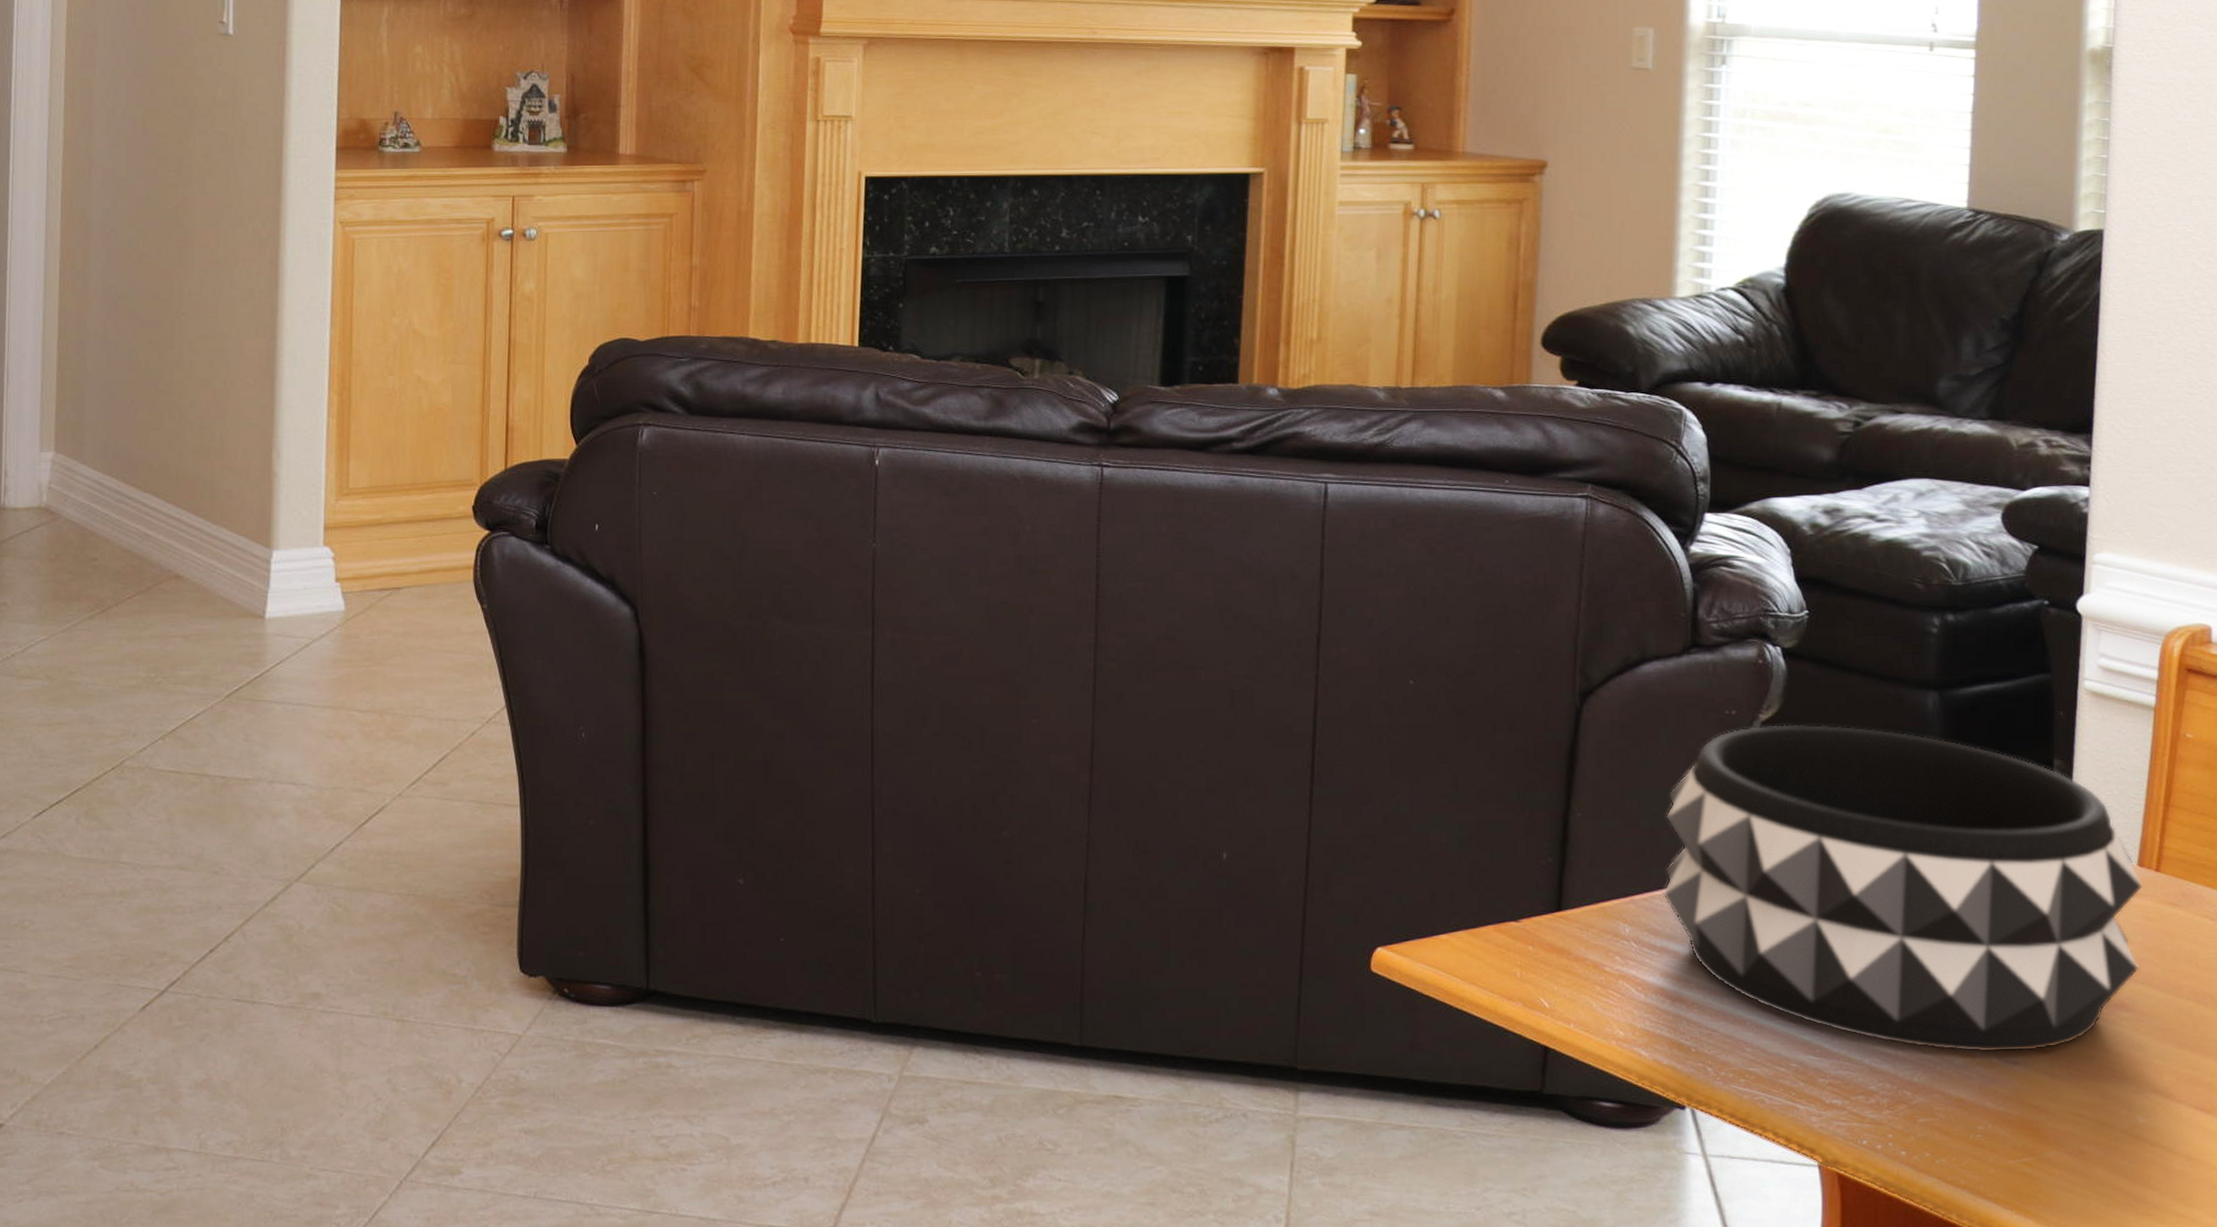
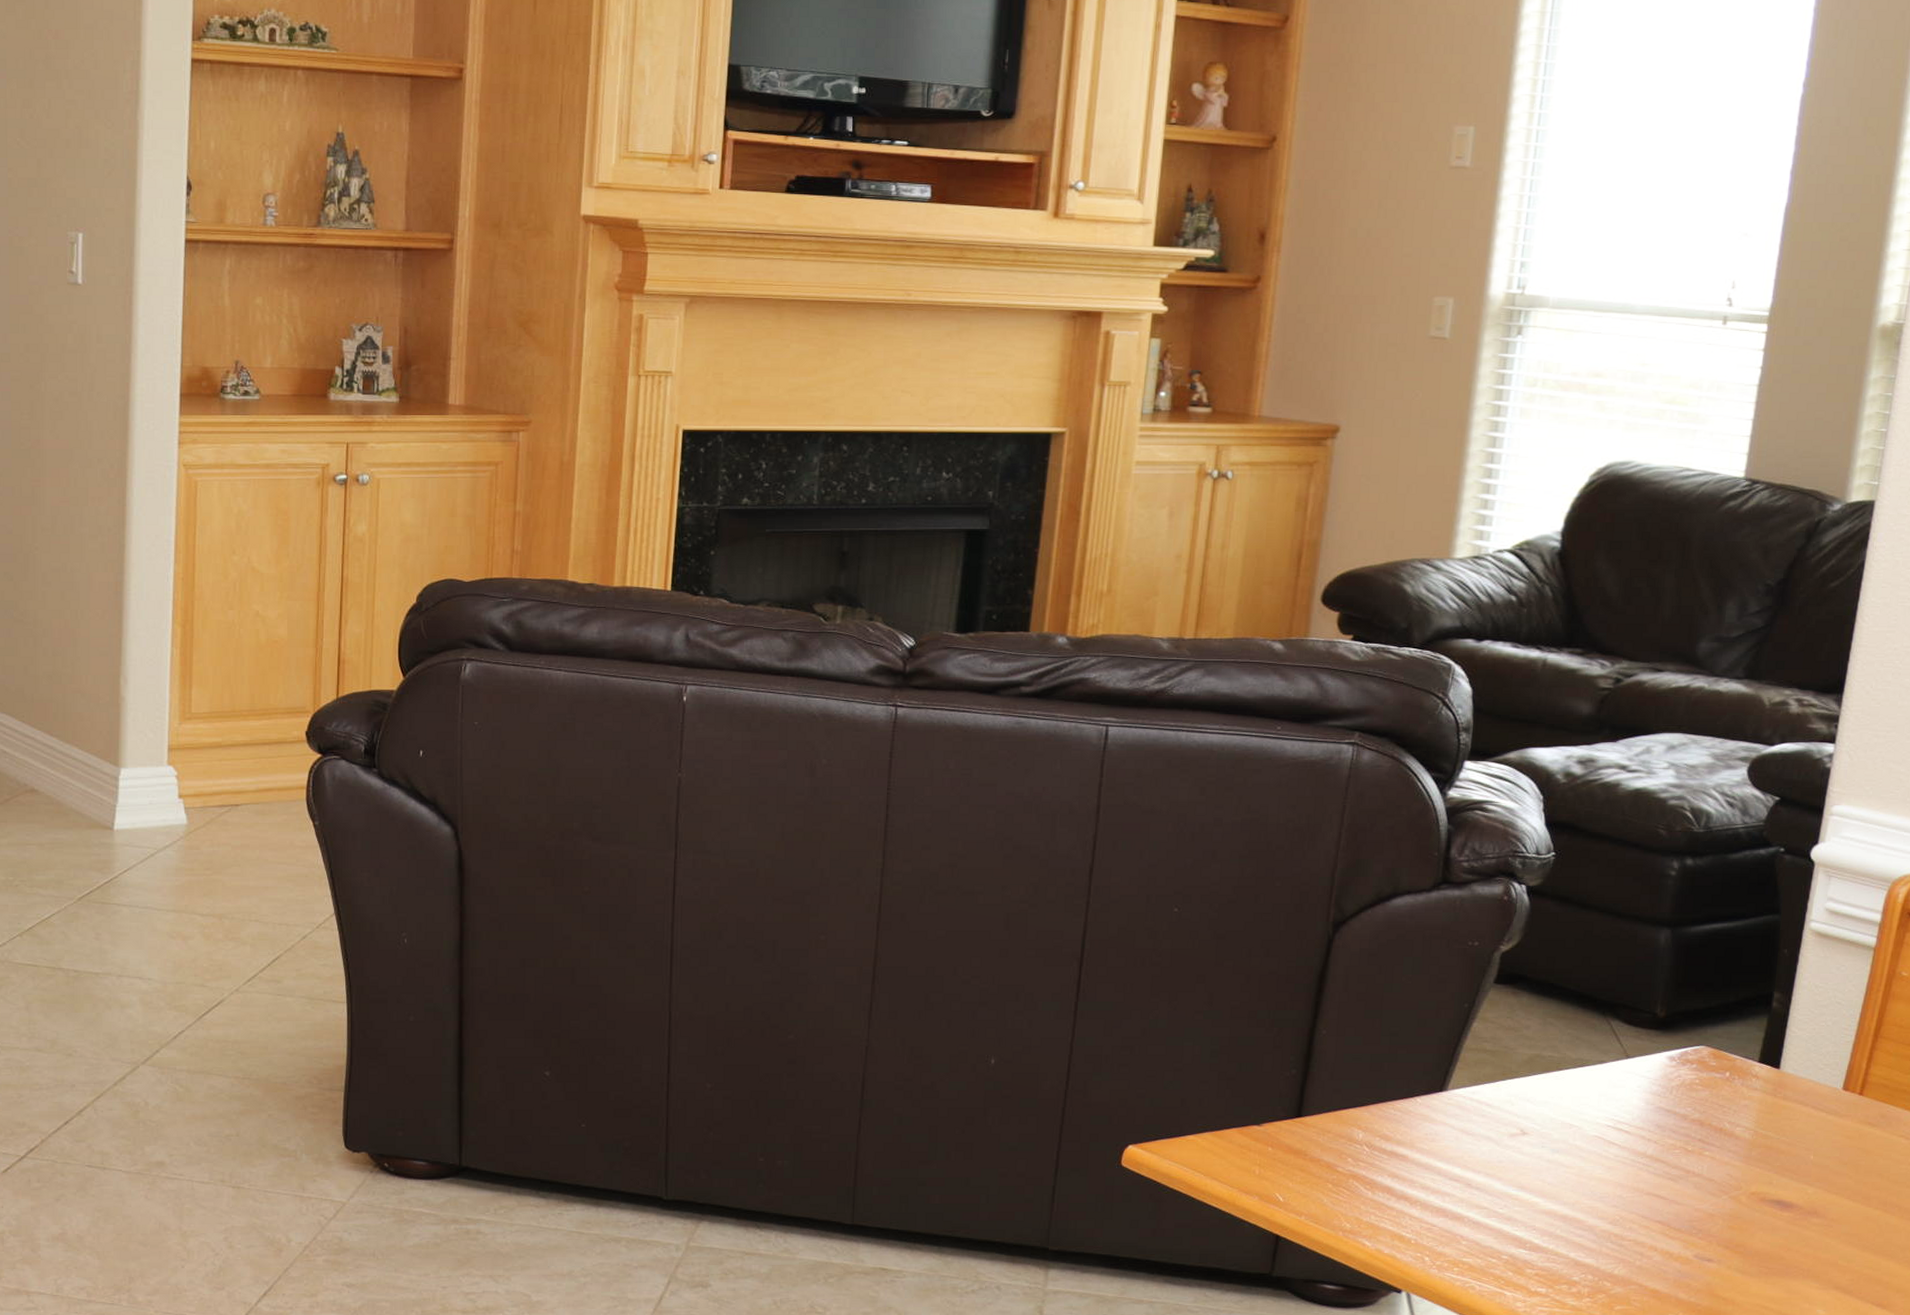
decorative bowl: present [1663,724,2143,1053] -> none [1396,956,1846,1251]

